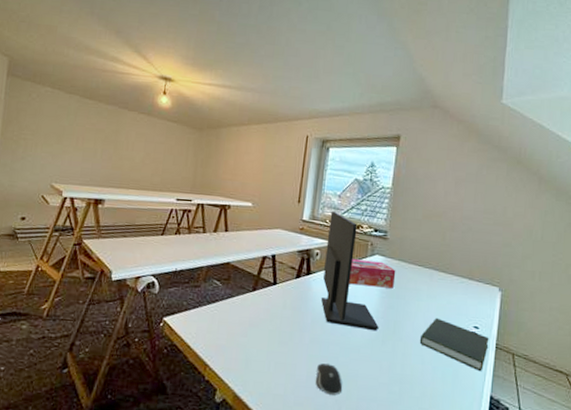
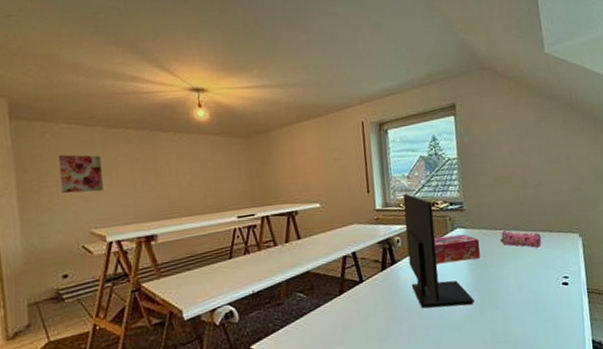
wall art: none [35,114,72,152] -> present [59,154,103,194]
pencil case: none [416,267,460,293] -> present [499,230,542,249]
book: present [420,317,489,372] -> none [516,276,581,319]

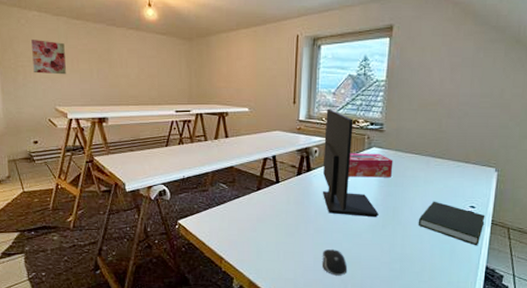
pencil case: present [499,230,542,249] -> none [413,155,456,177]
book: none [516,276,581,319] -> present [419,201,485,246]

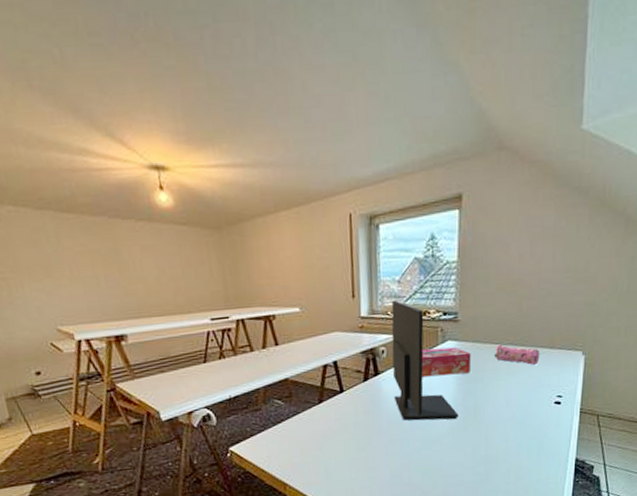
wall art: present [31,40,66,75] -> none [11,242,65,287]
computer mouse: present [323,249,348,276] -> none [400,459,429,488]
pencil case: none [413,155,456,177] -> present [494,344,540,366]
book: present [419,201,485,246] -> none [503,394,573,438]

